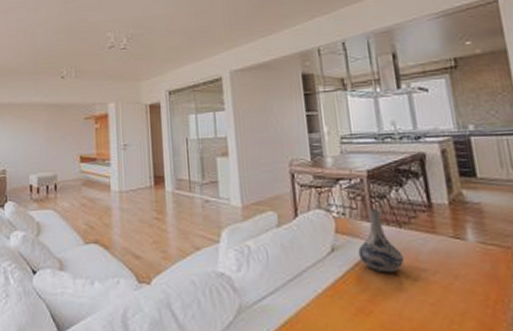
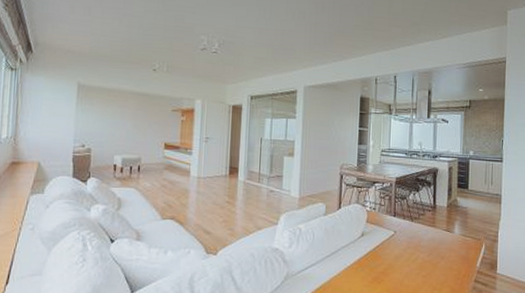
decorative vase: present [358,207,405,273] -> none [380,205,411,254]

